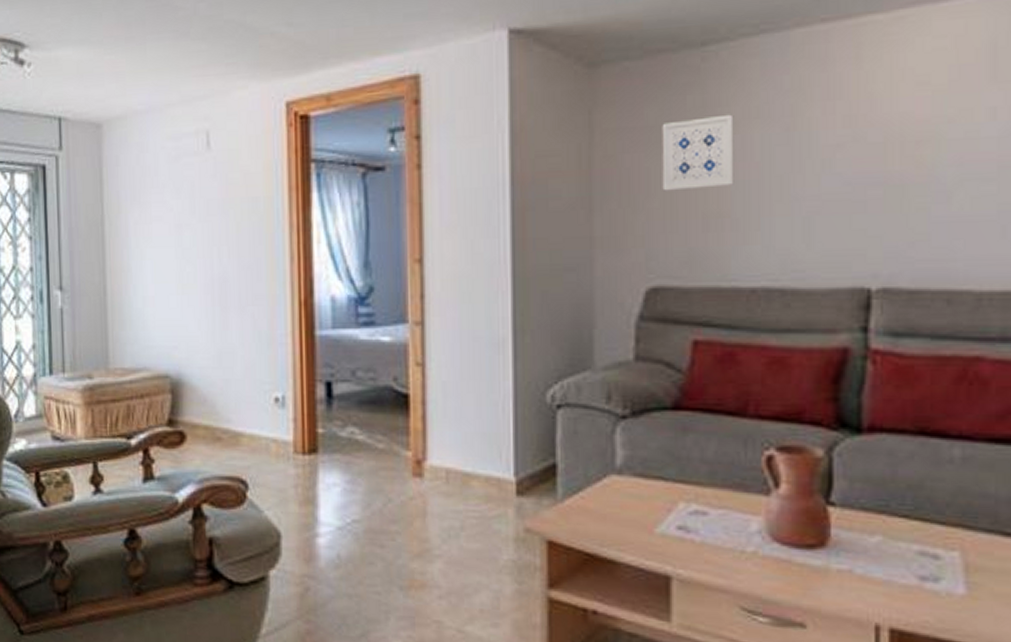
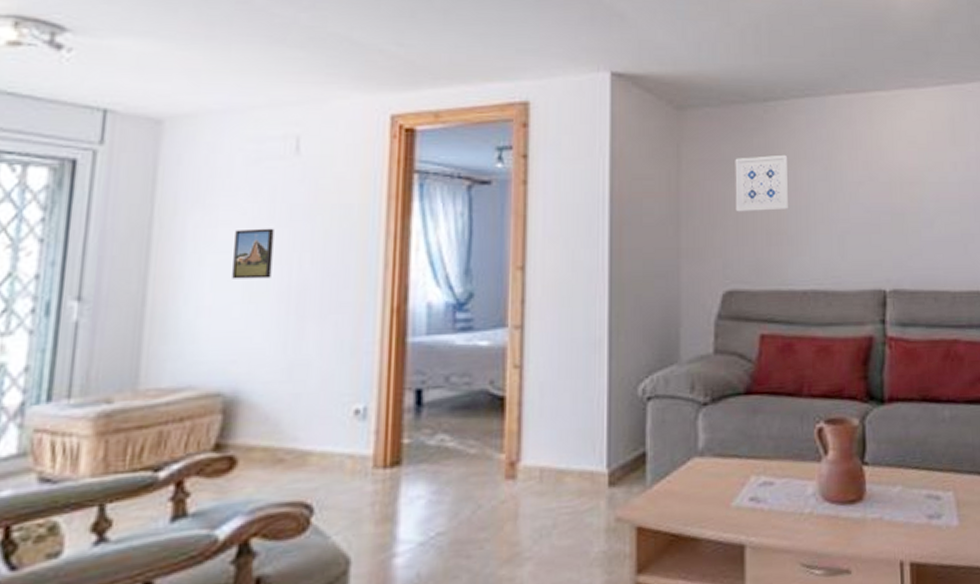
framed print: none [166,223,197,272] -> present [232,228,274,279]

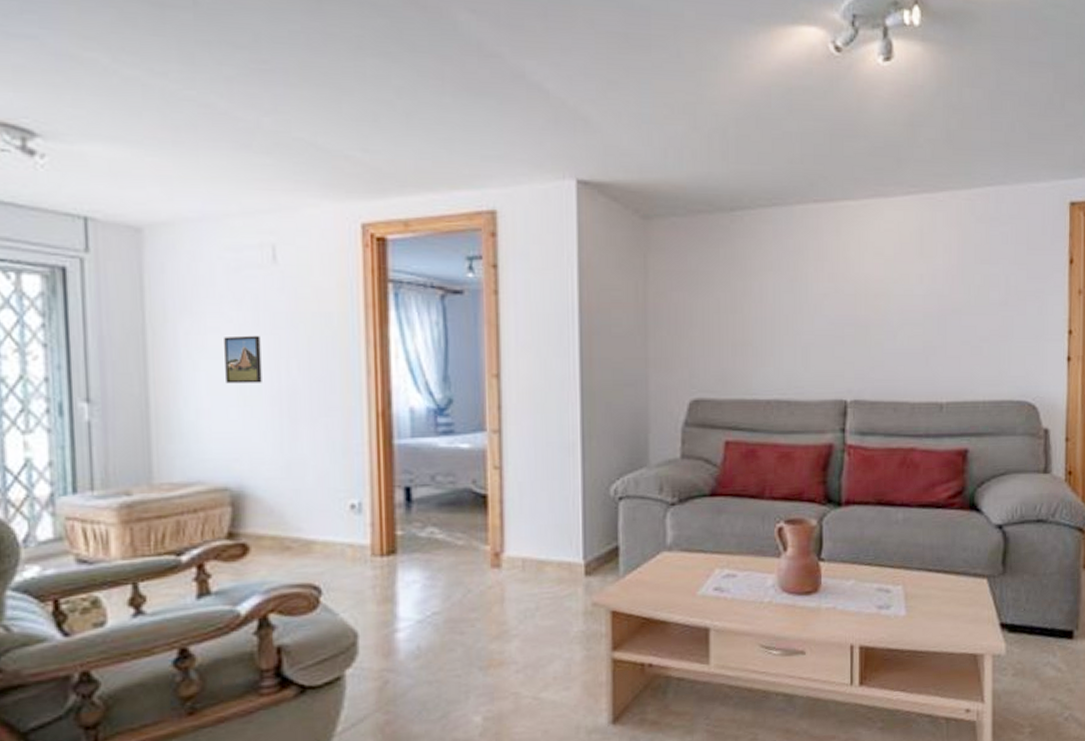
wall art: present [735,154,789,212] -> none [701,266,755,323]

